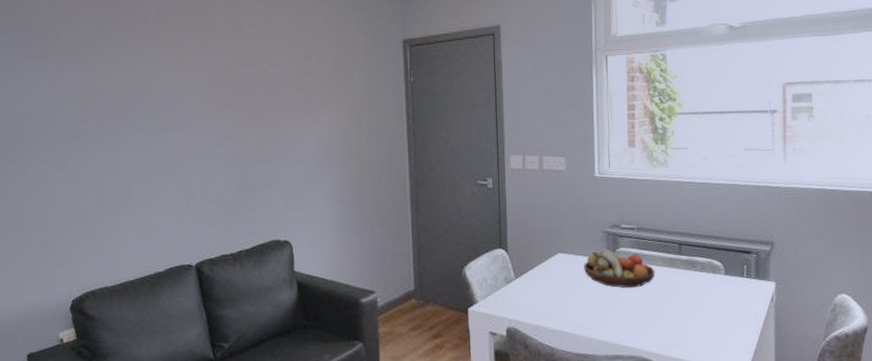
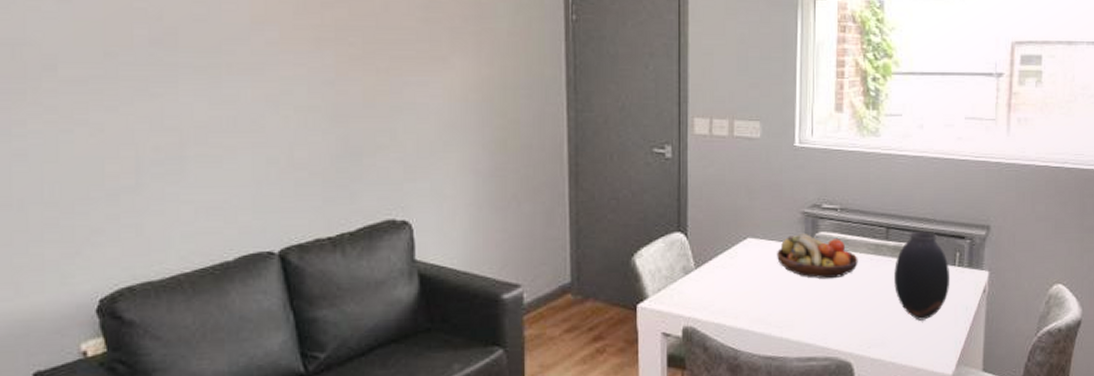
vase: none [688,246,739,325] -> present [894,230,949,321]

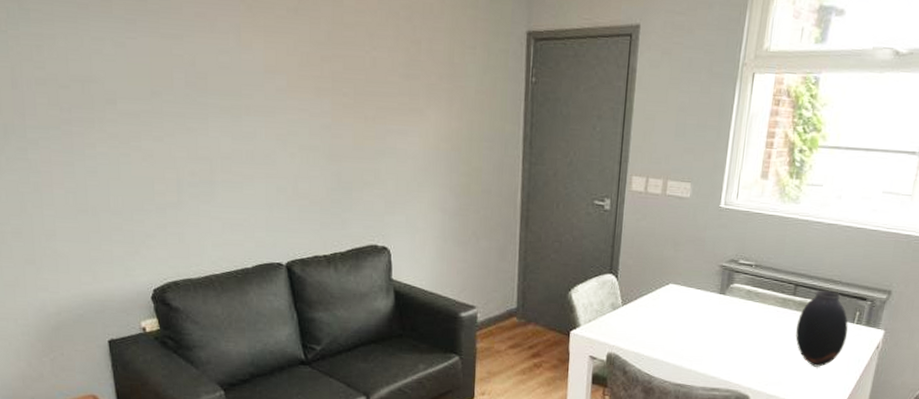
fruit bowl: present [777,234,858,279] -> none [694,284,766,325]

